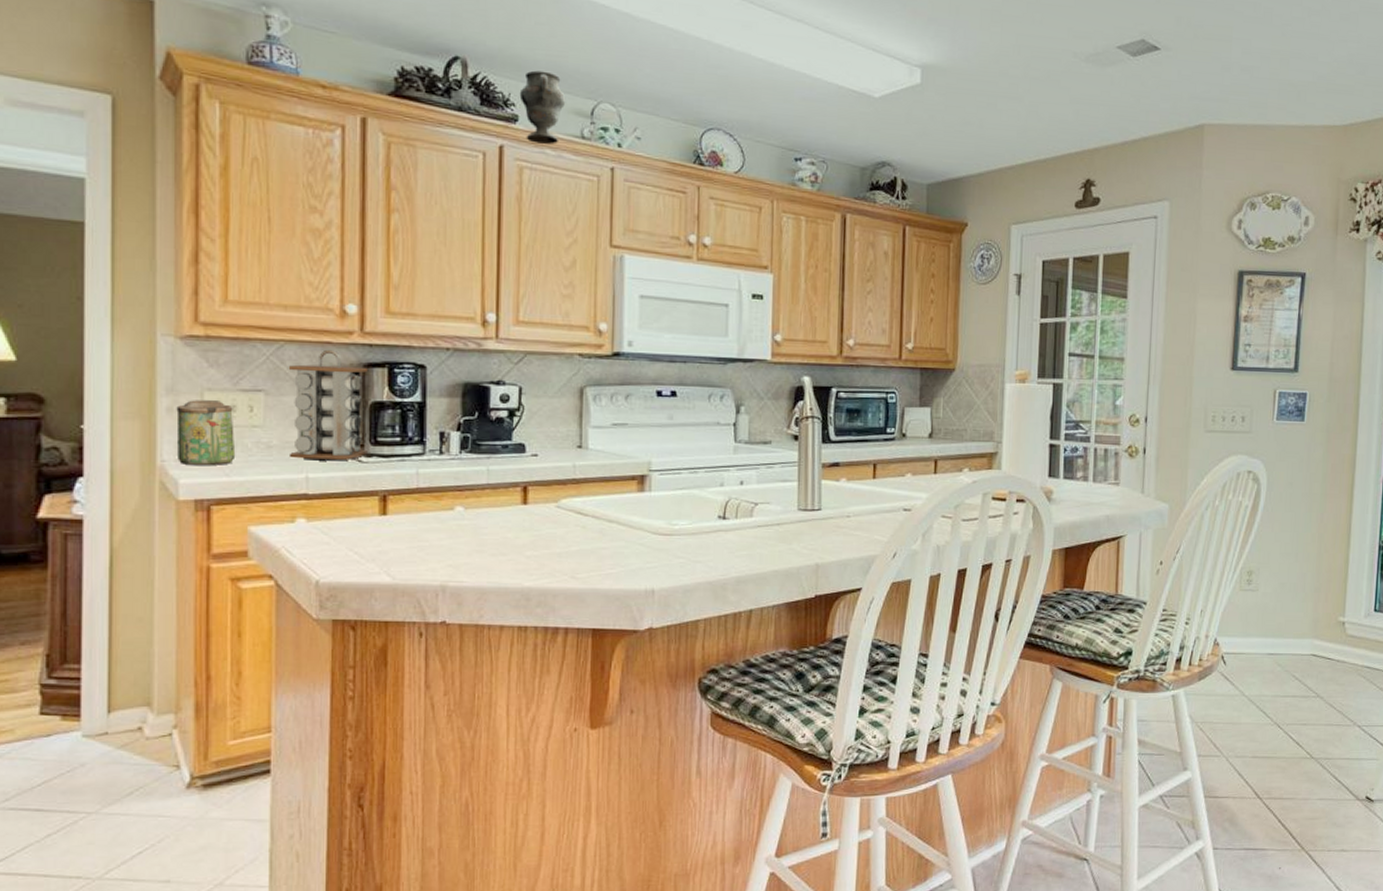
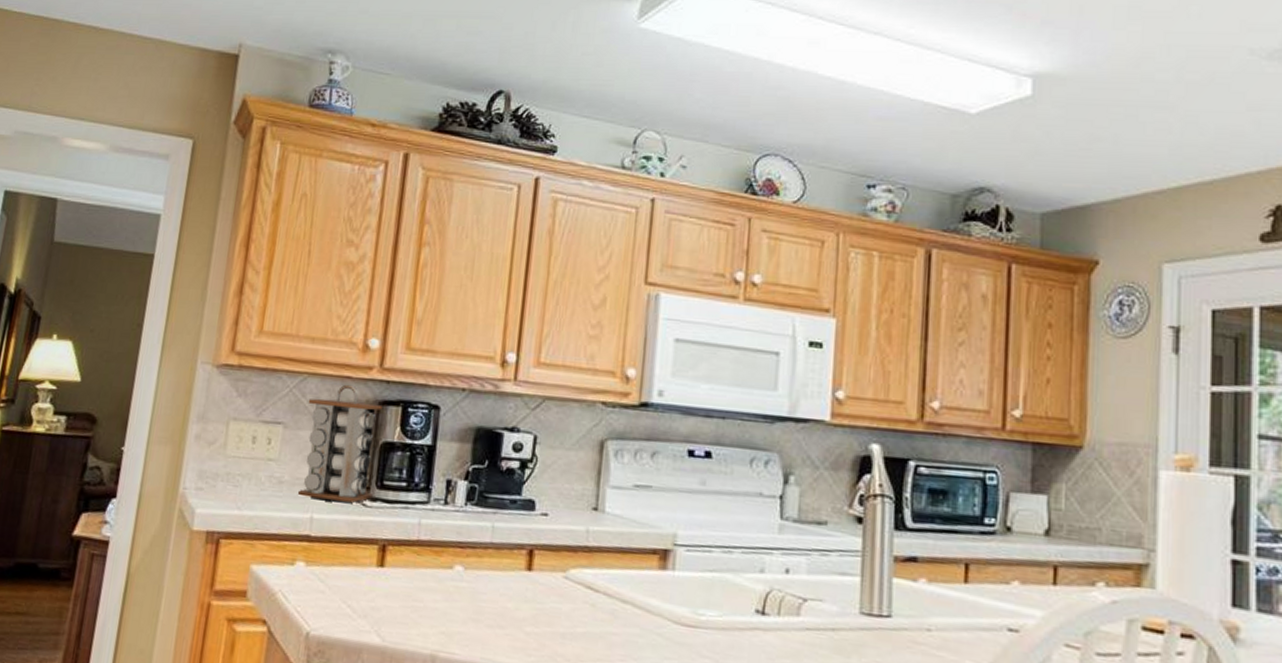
canister: present [176,400,236,466] -> none [198,428,253,498]
decorative vase: present [519,70,566,145] -> none [560,100,608,176]

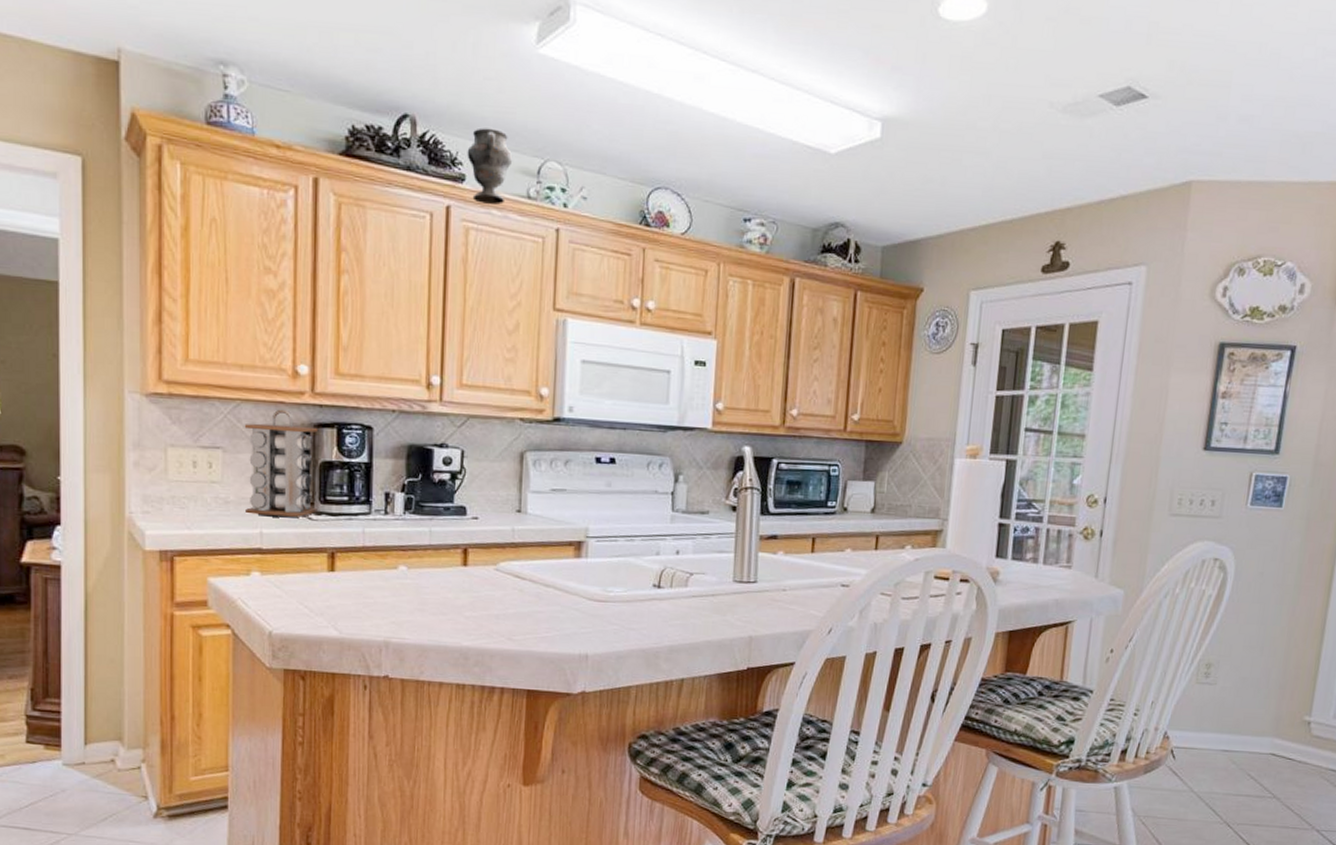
decorative vase: none [560,100,608,176] -> present [467,127,513,206]

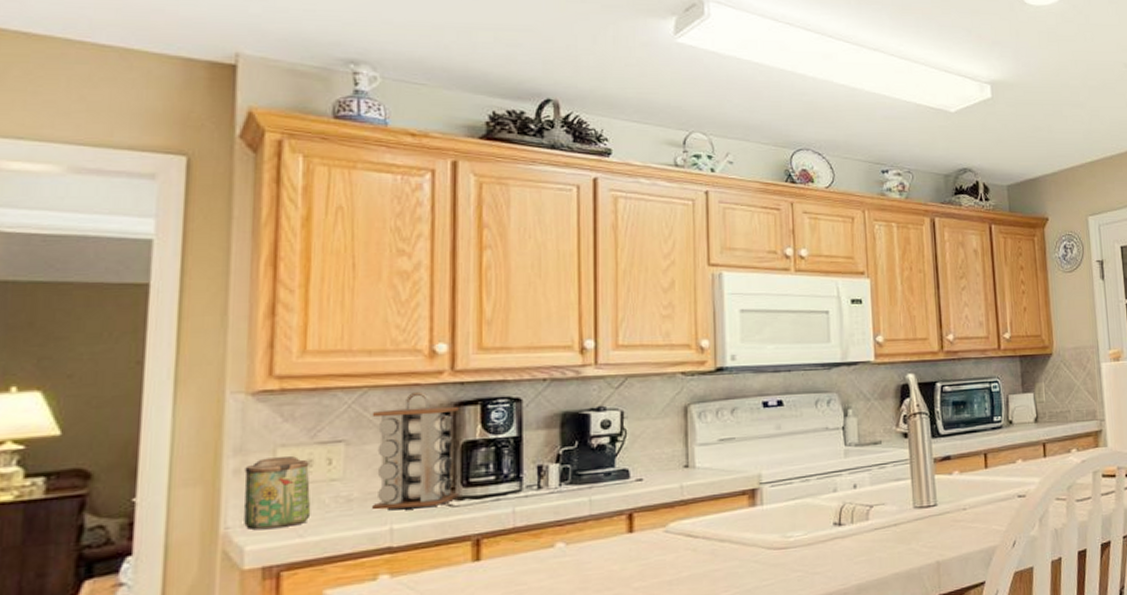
canister: none [143,455,196,519] -> present [244,456,311,530]
decorative vase: present [467,127,513,206] -> none [612,107,658,175]

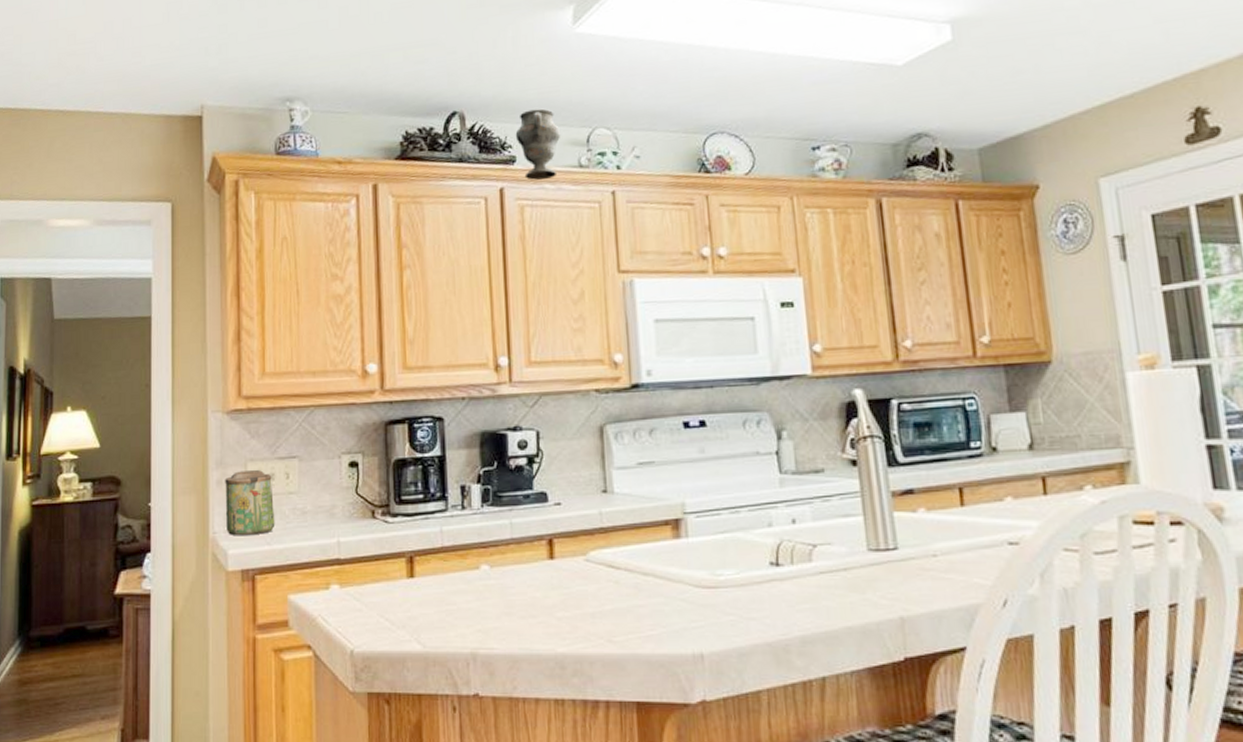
spice rack: present [372,391,459,511] -> none [318,410,393,524]
decorative vase: none [612,107,658,175] -> present [515,108,561,181]

